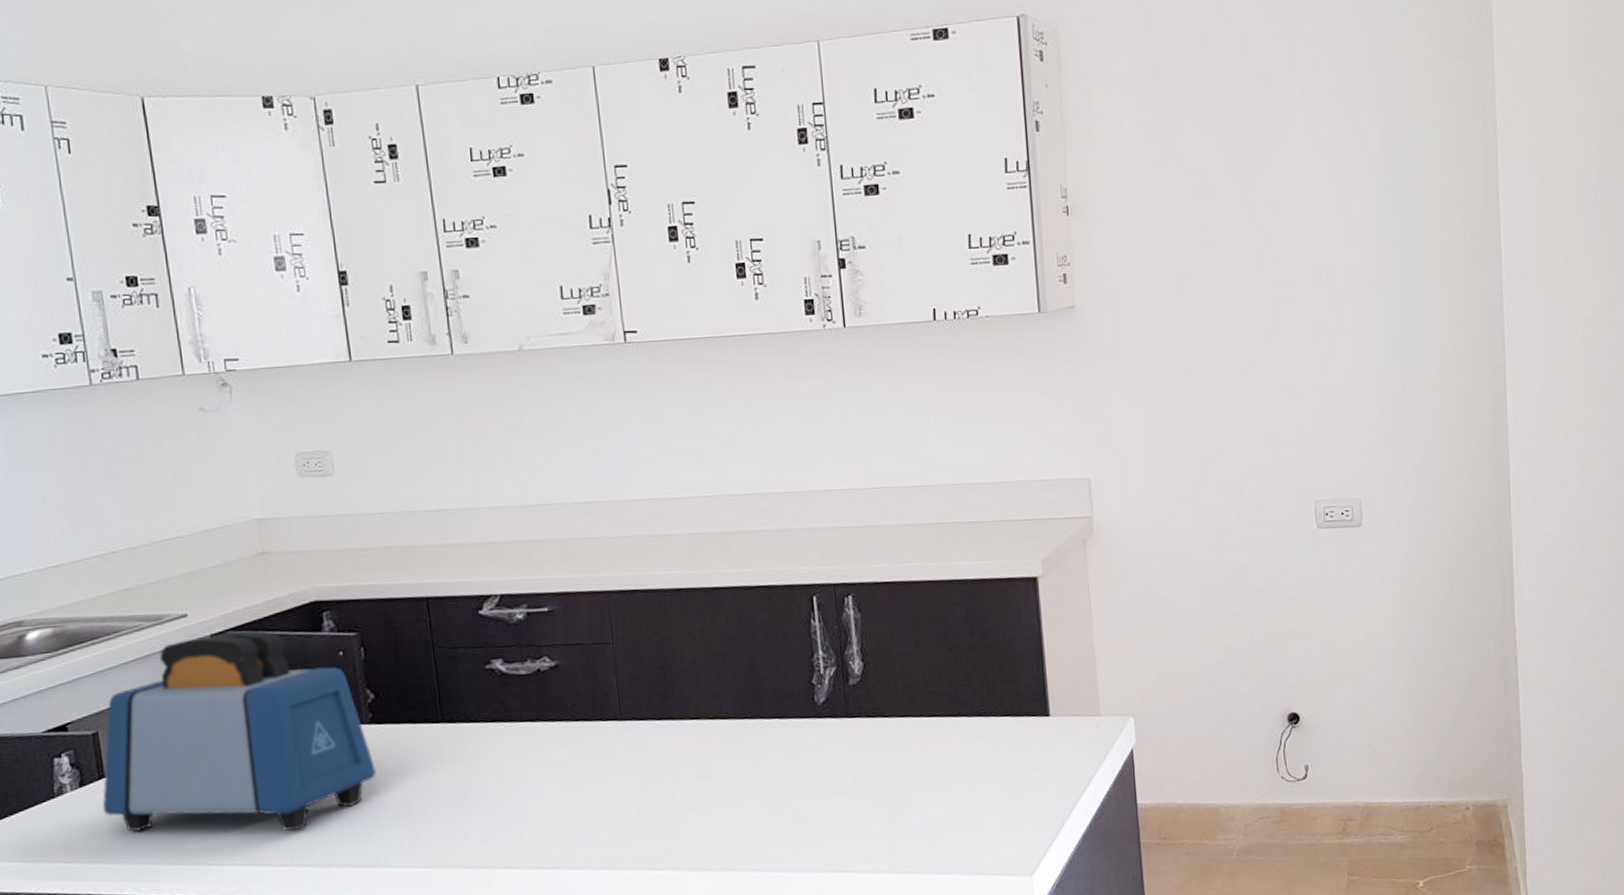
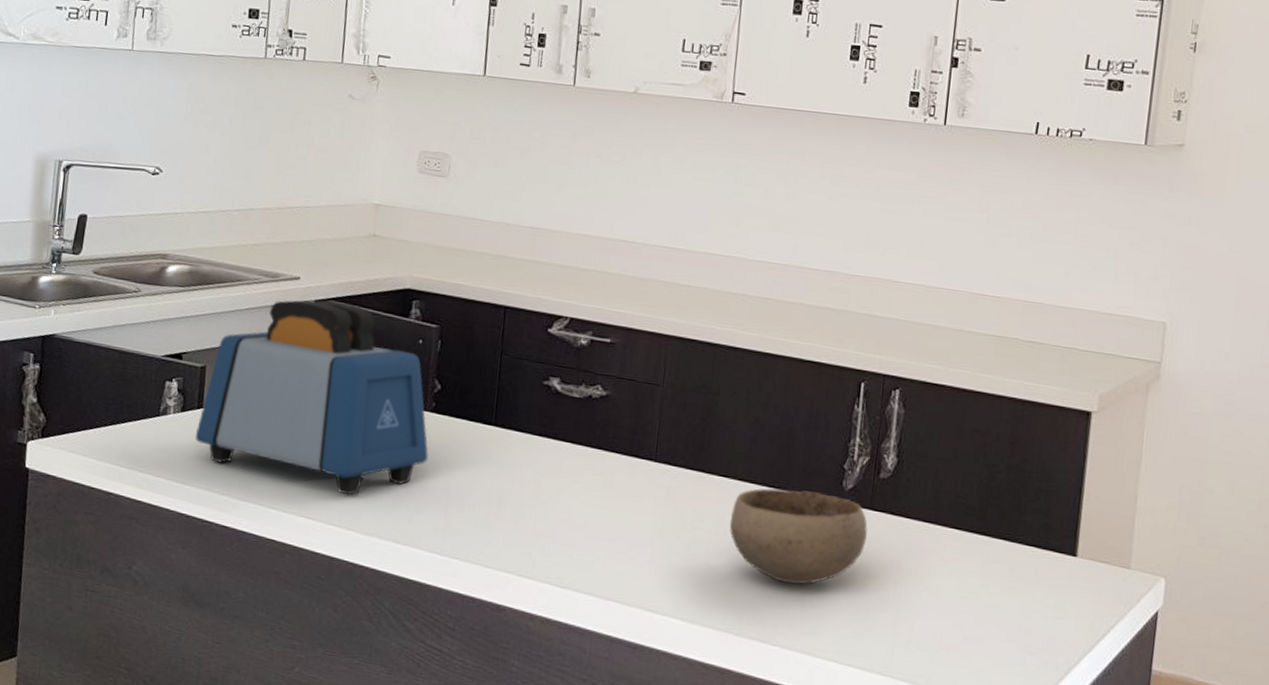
bowl: none [709,712,849,809] -> present [729,488,868,585]

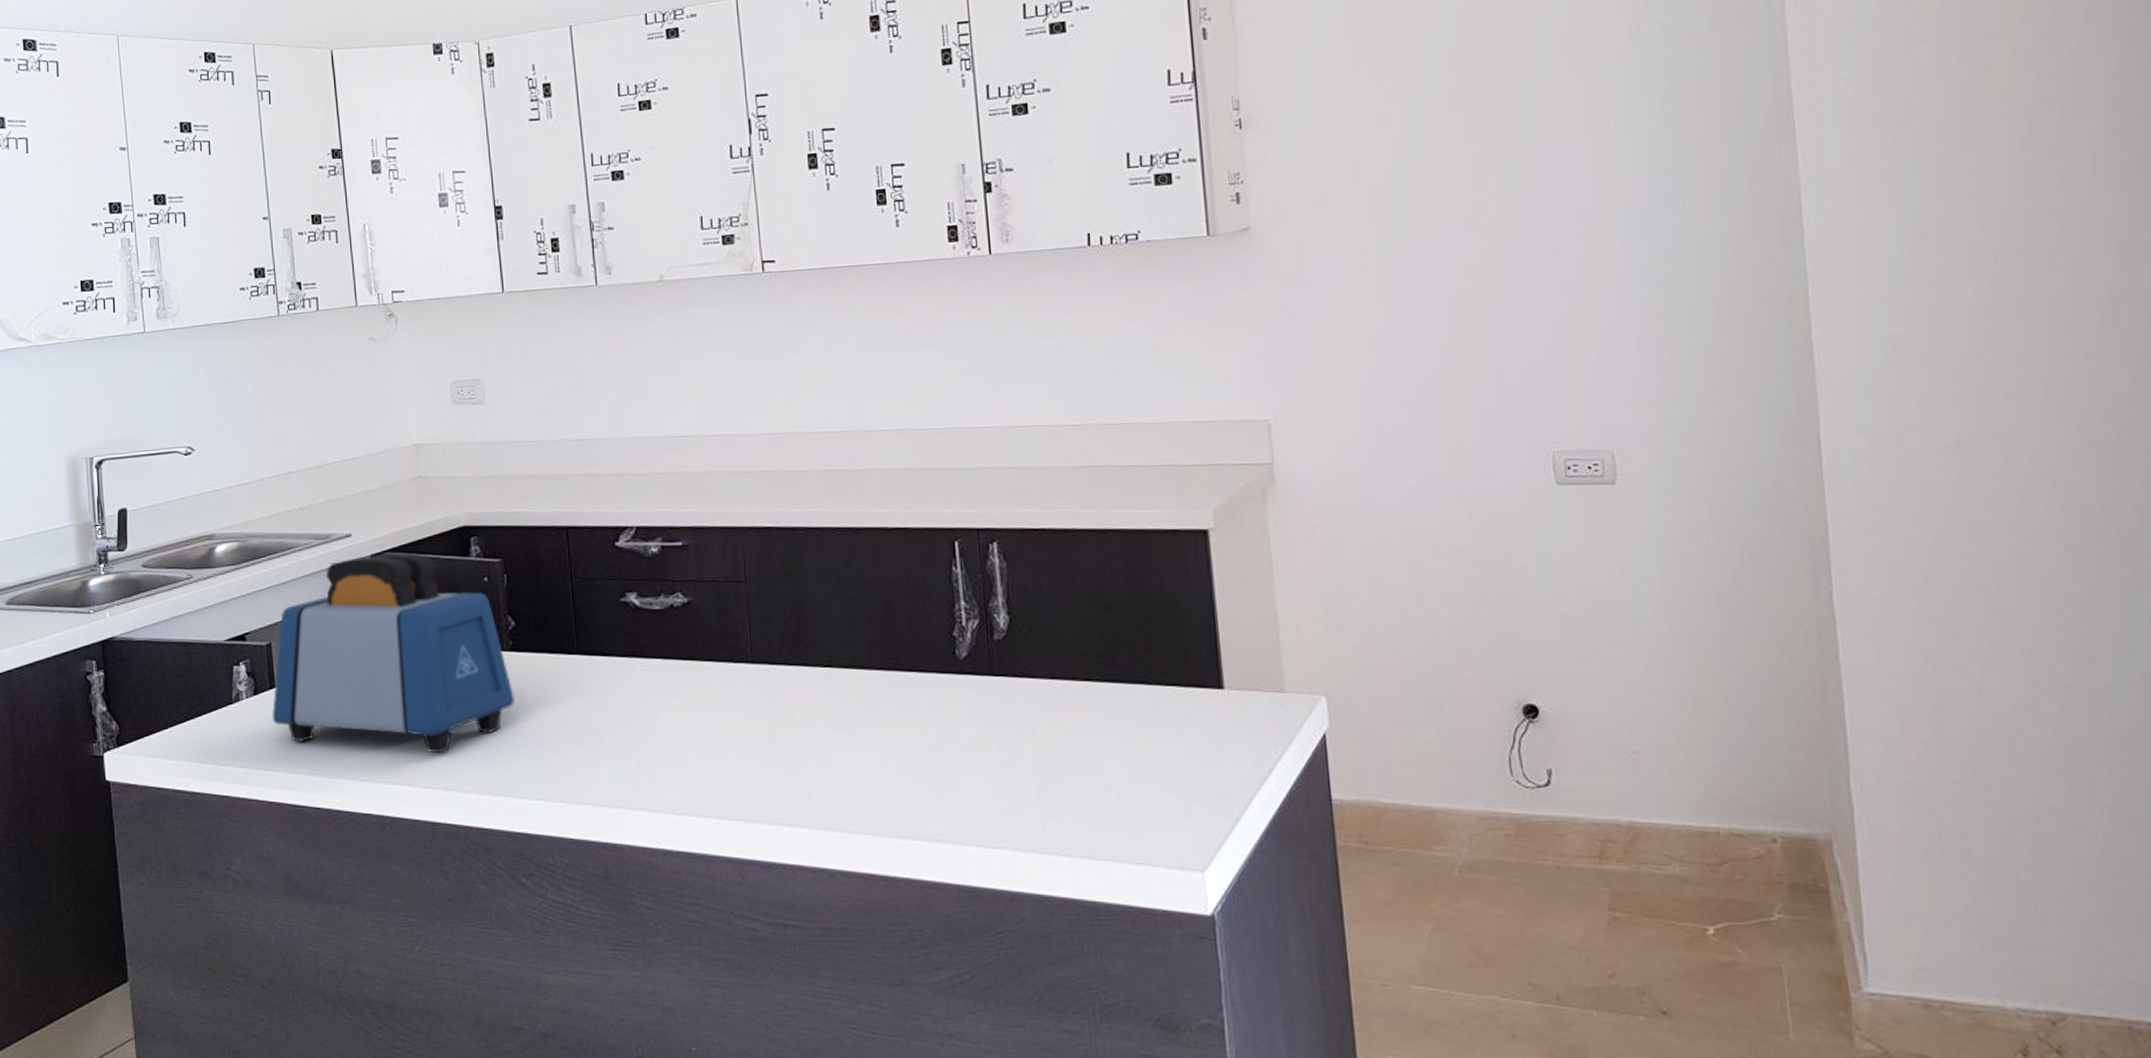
bowl: present [729,488,868,585] -> none [843,667,993,770]

